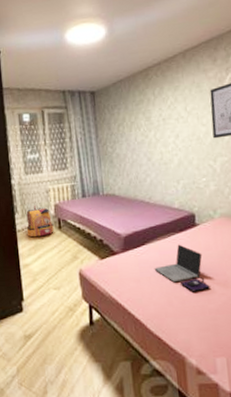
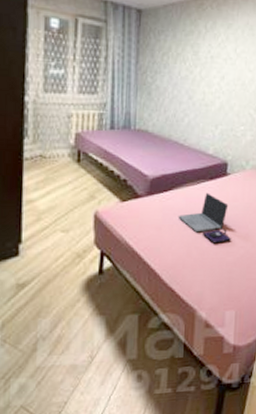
backpack: present [26,204,54,237] -> none [36,130,71,169]

